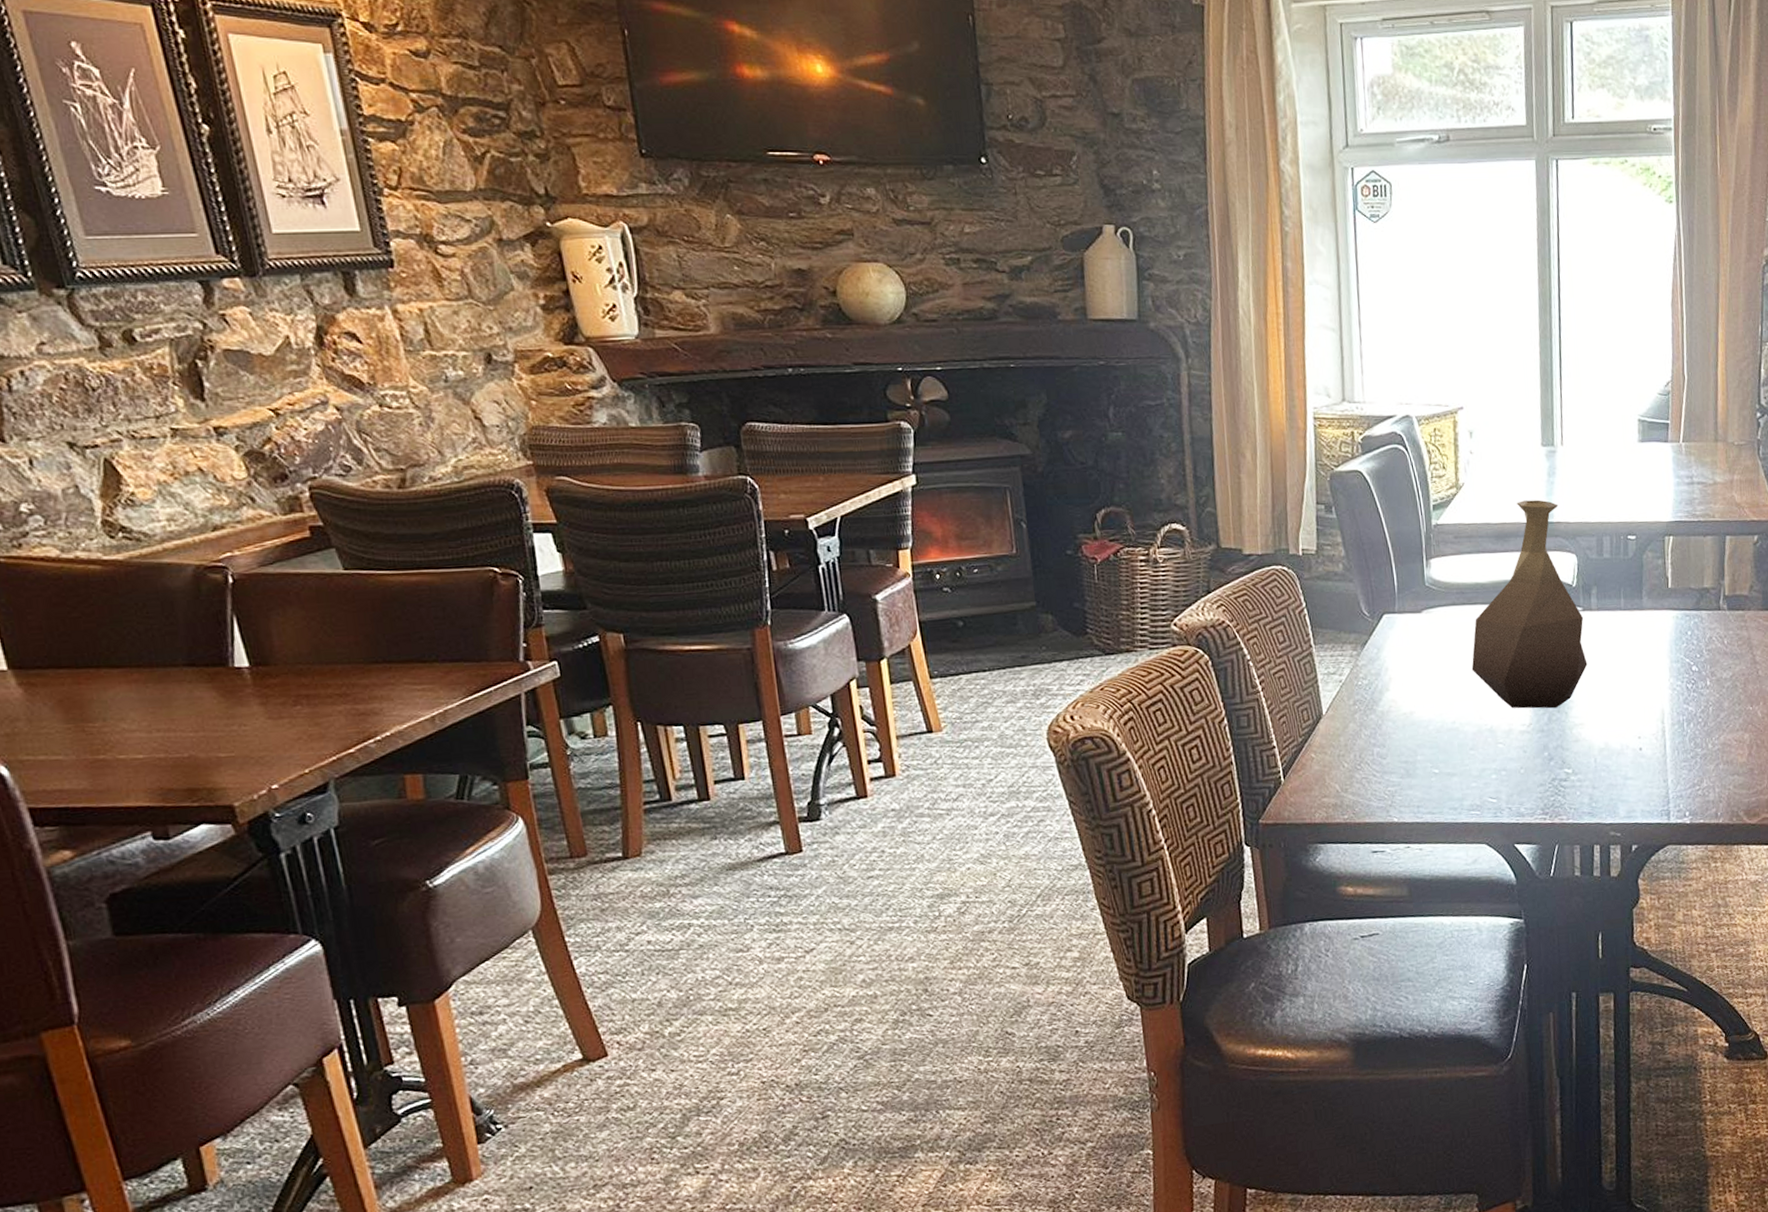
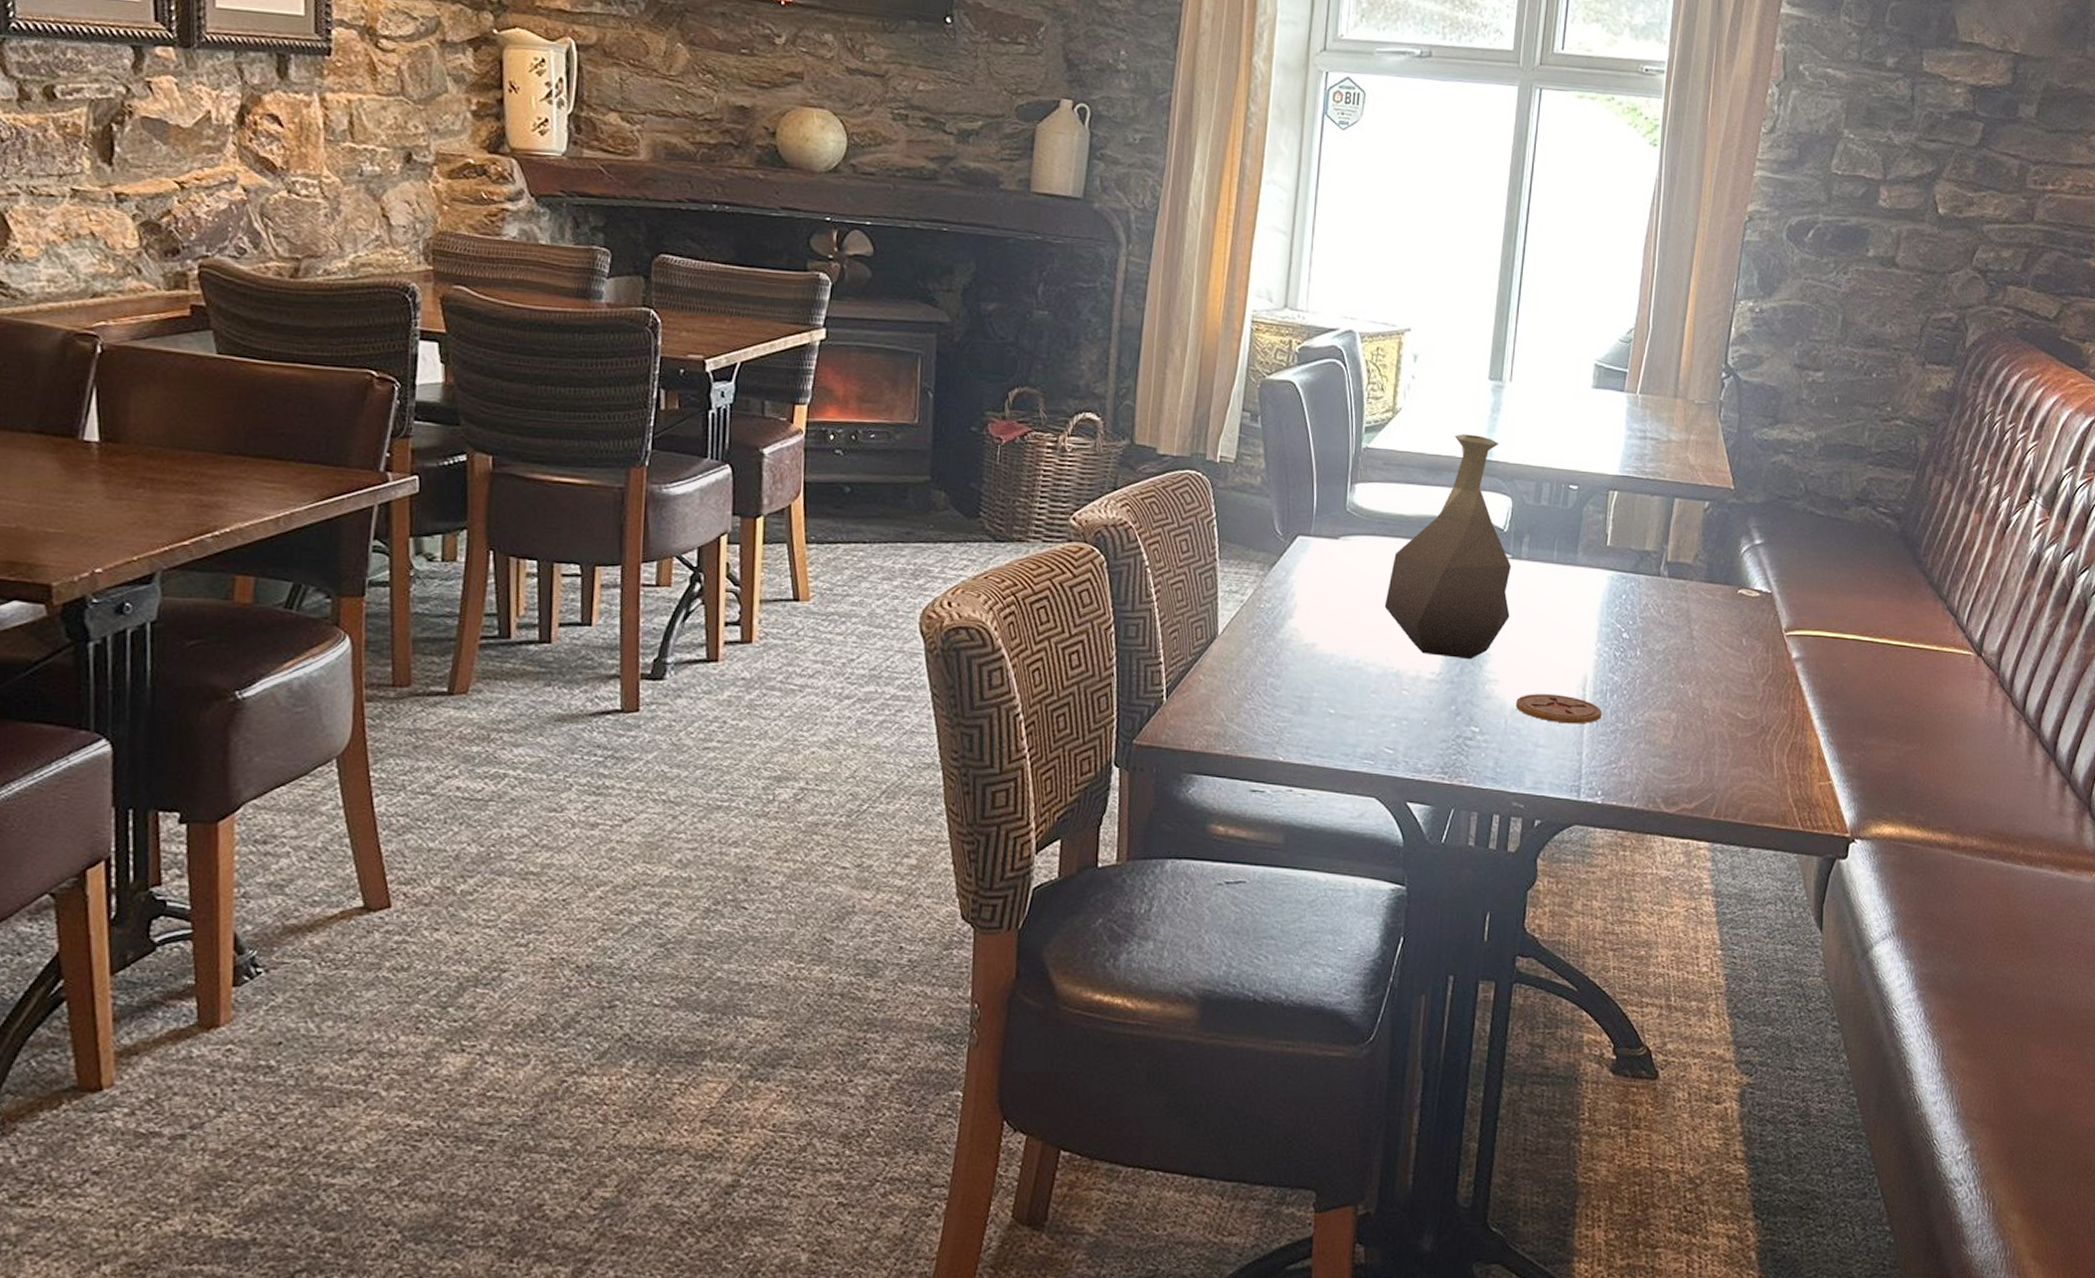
coaster: none [1603,730,1681,755] -> present [1516,694,1602,724]

